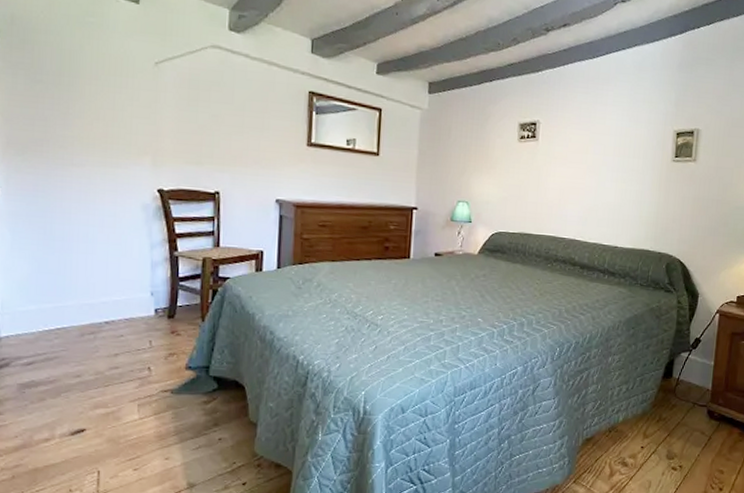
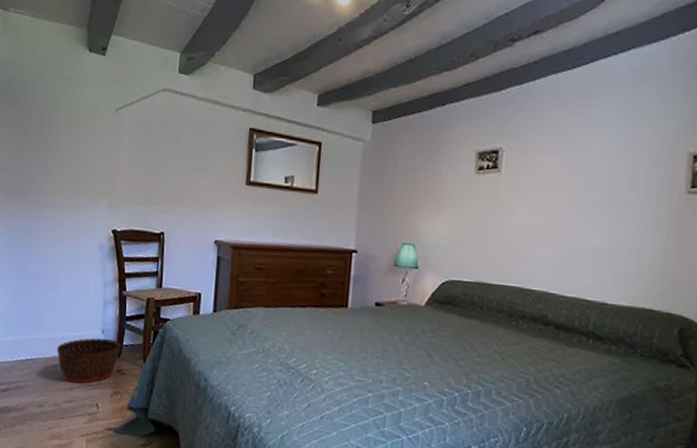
basket: none [94,300,176,349] -> present [56,338,122,384]

